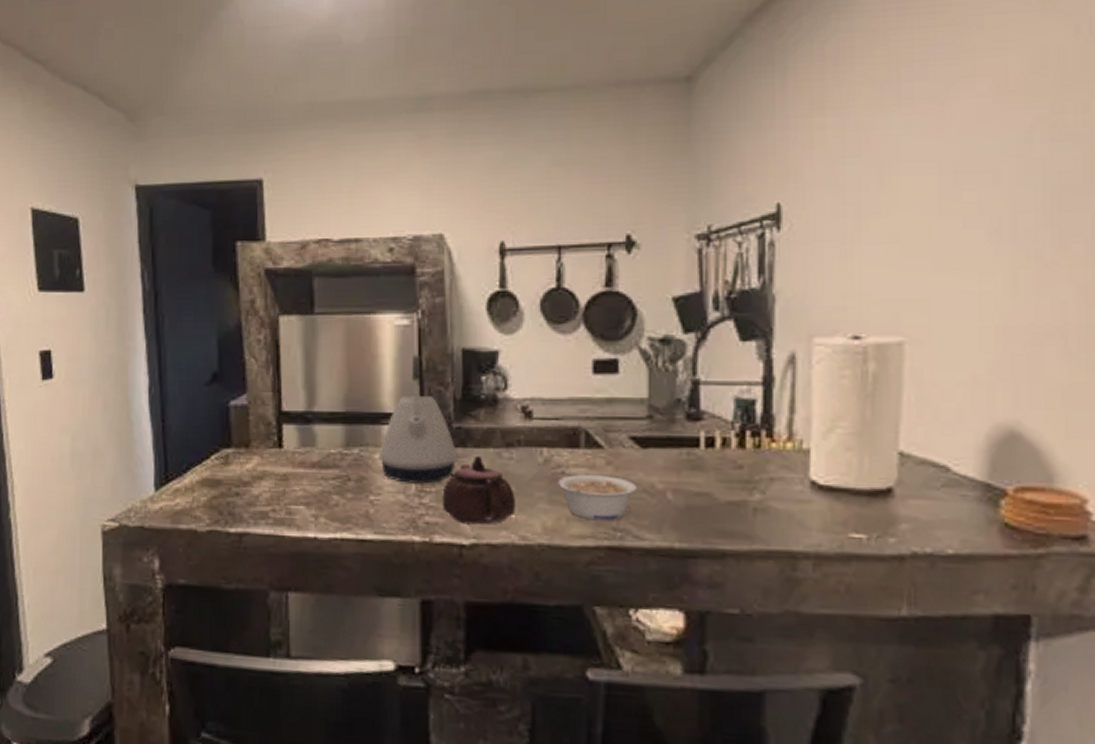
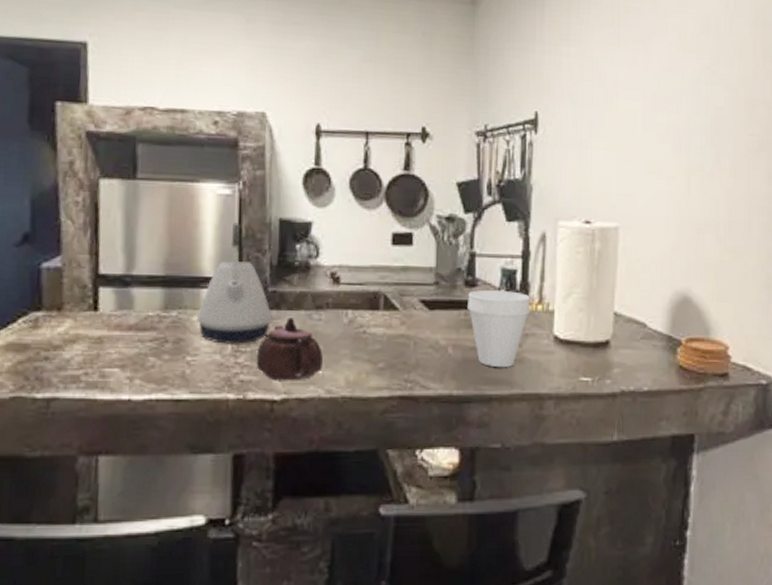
legume: present [558,474,637,521] -> none [360,333,425,374]
cup: none [691,425,777,517] -> present [468,290,531,367]

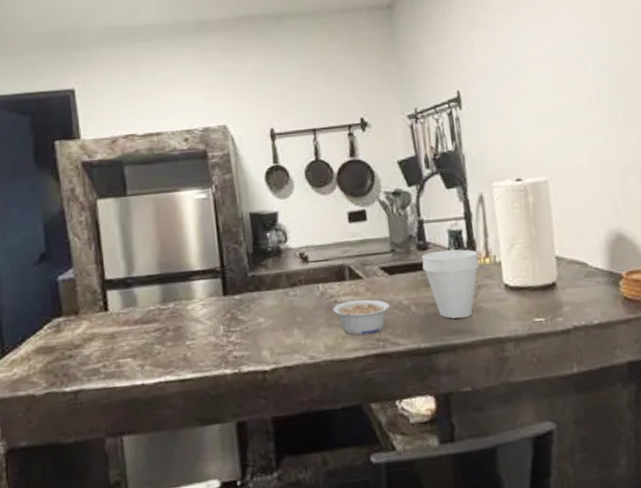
kettle: present [196,223,273,344] -> none [190,221,255,327]
teapot: present [256,318,323,381] -> none [245,296,303,354]
legume: none [360,333,425,374] -> present [332,299,390,336]

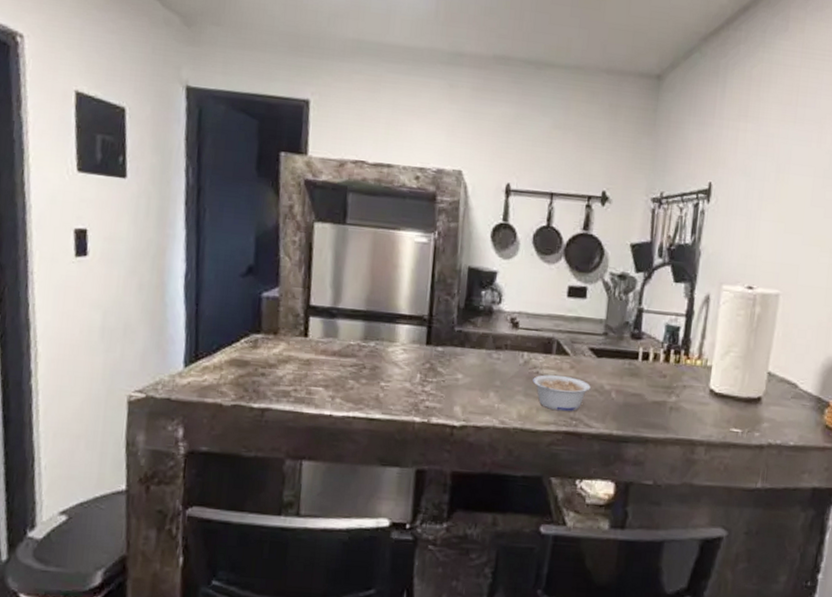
cup: present [421,249,480,319] -> none [632,342,691,414]

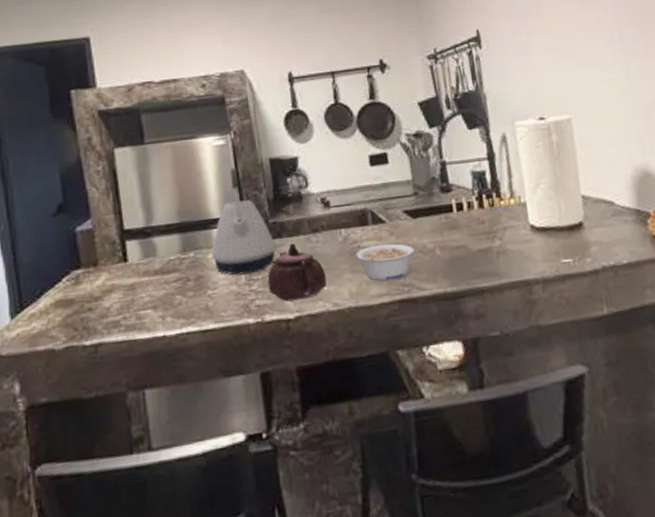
kettle: none [391,268,457,375] -> present [211,167,277,276]
teapot: none [440,355,499,411] -> present [267,243,327,302]

